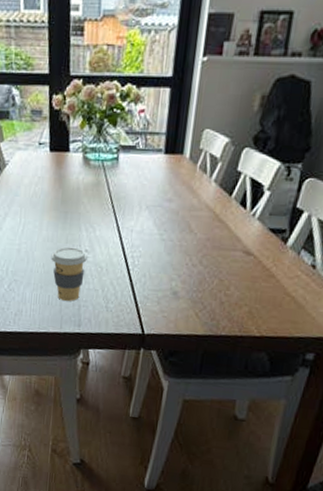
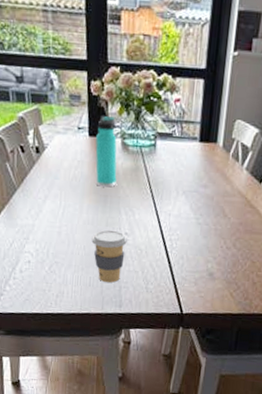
thermos bottle: none [56,130,78,203] -> present [95,116,117,187]

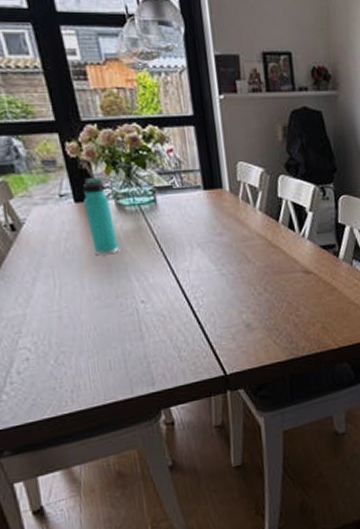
coffee cup: present [91,229,127,283] -> none [101,300,147,362]

